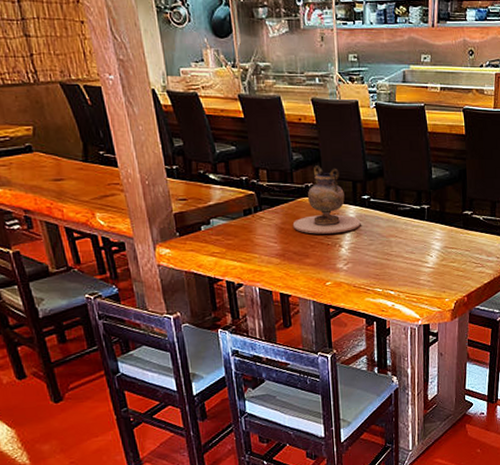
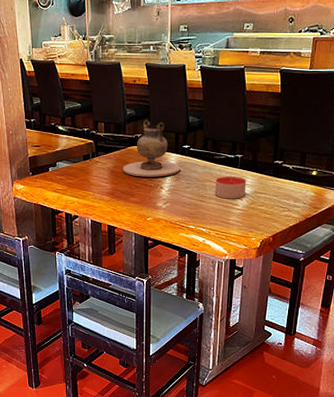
candle: none [401,229,436,256] -> present [214,176,246,199]

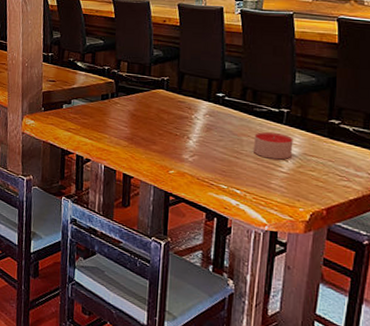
decorative vase: present [122,119,180,177] -> none [144,62,213,126]

